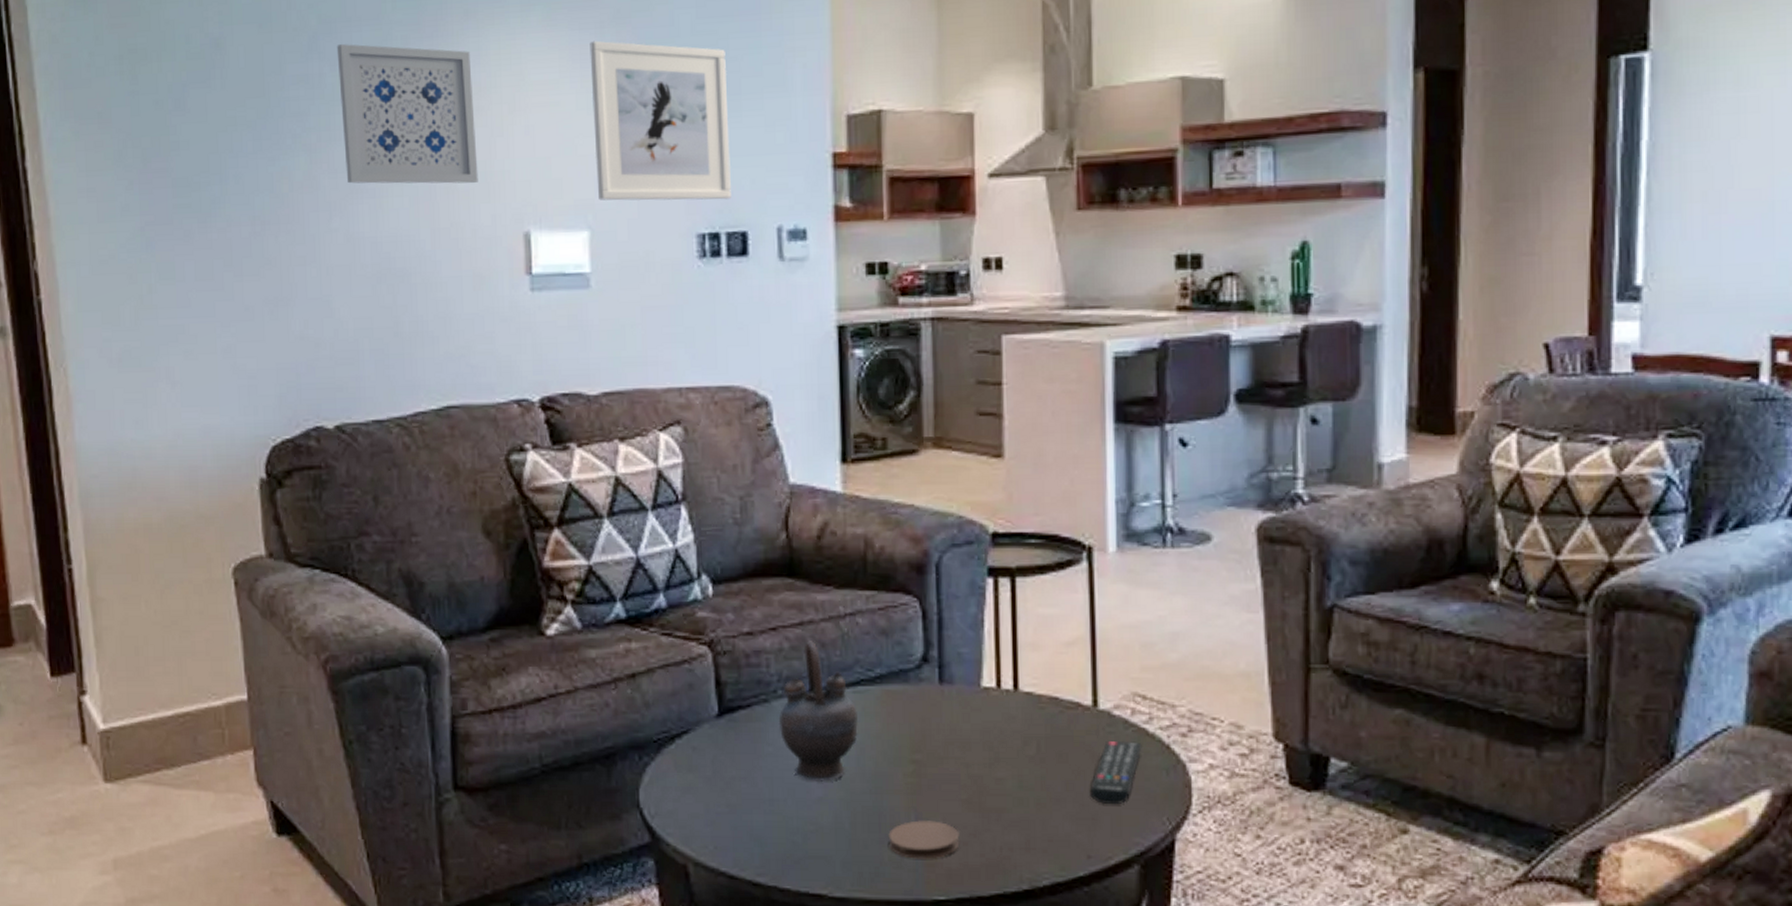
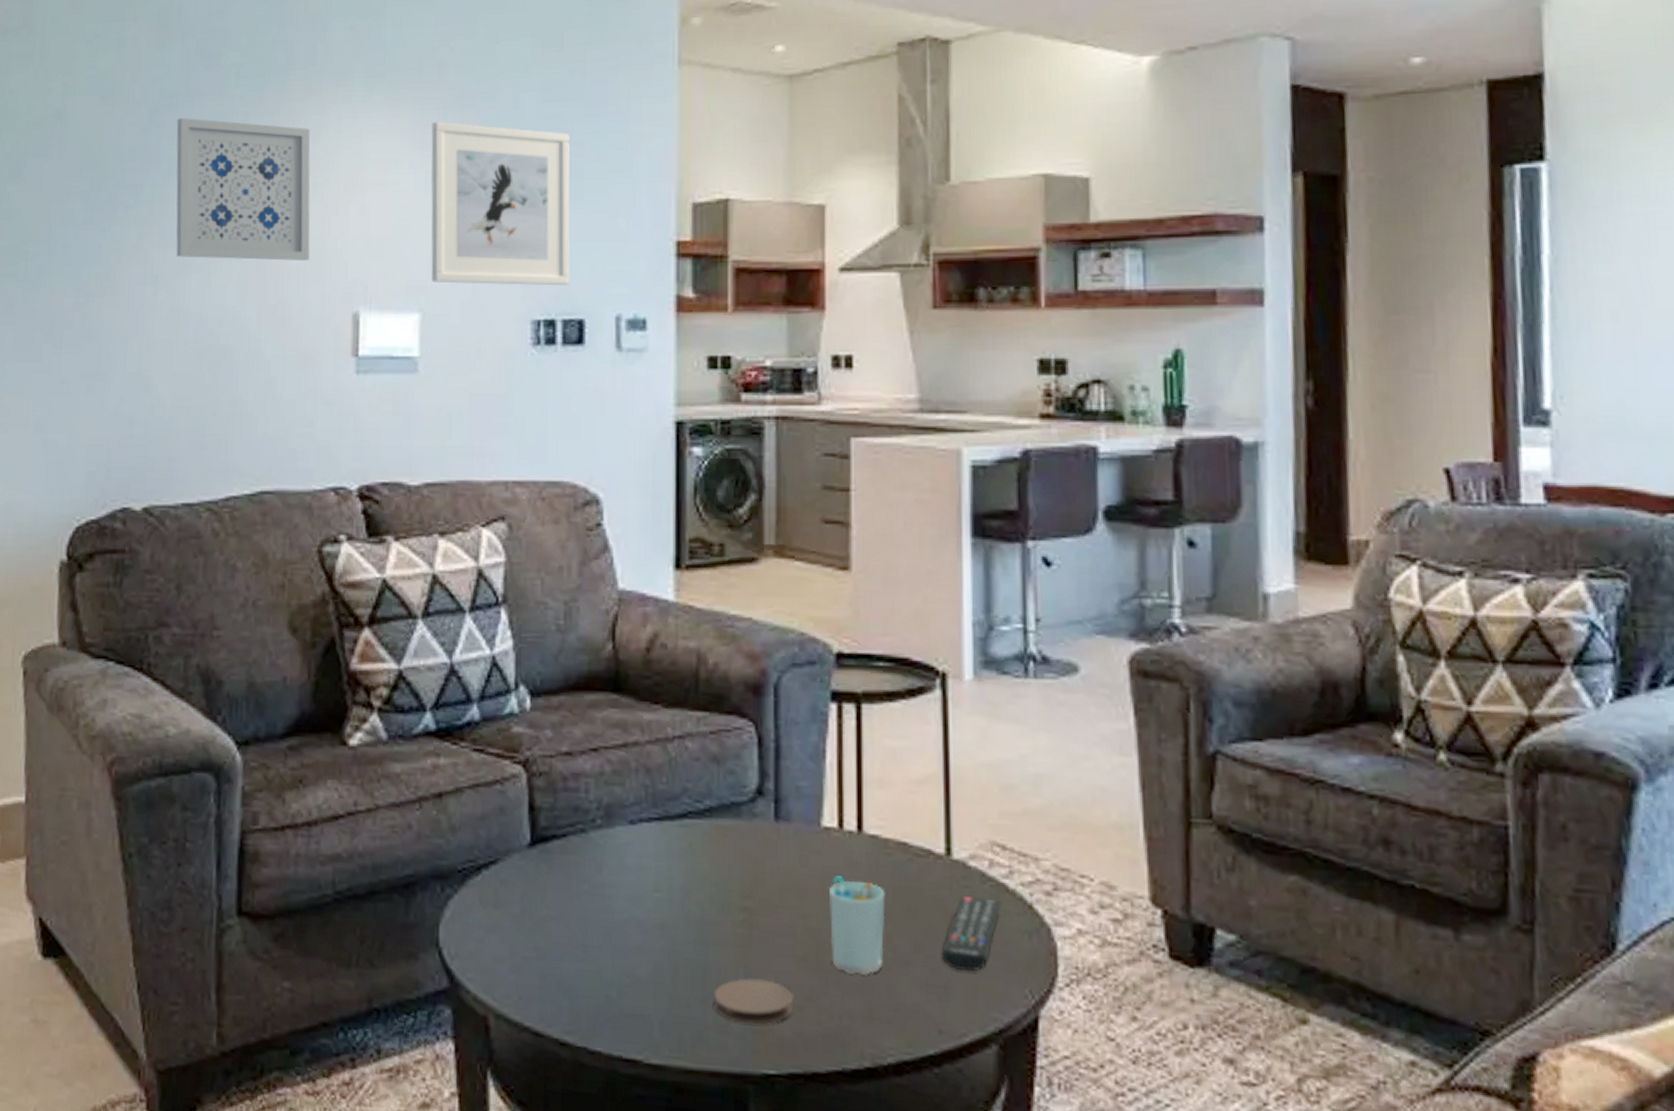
teapot: present [778,641,859,783] -> none [596,765,685,928]
cup: none [989,729,1040,812] -> present [829,876,886,975]

